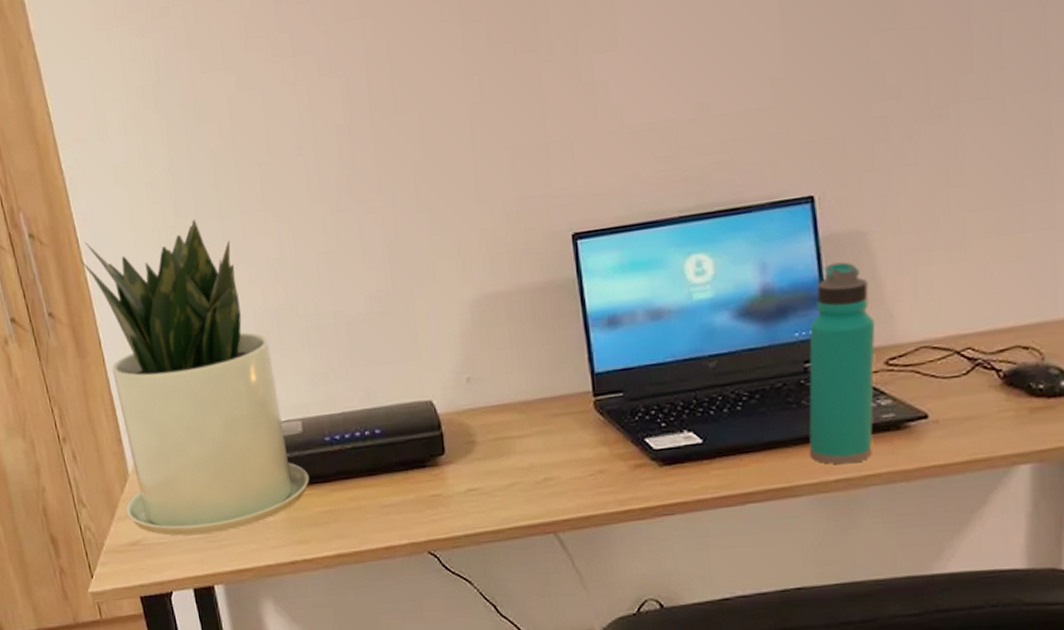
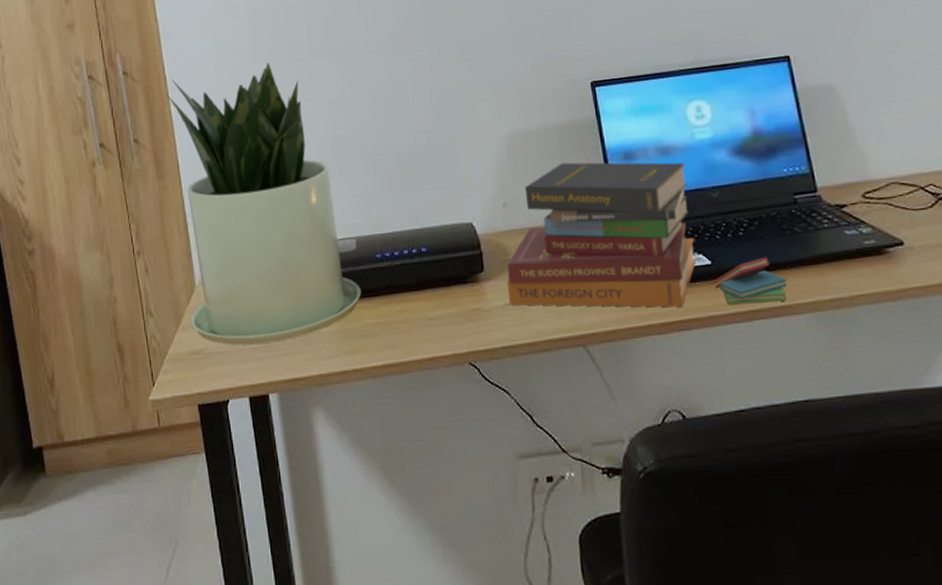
books: none [470,327,686,491] -> present [506,162,696,308]
sticky notes: none [703,434,788,487] -> present [713,257,787,304]
water bottle: present [809,262,876,465] -> none [795,110,860,286]

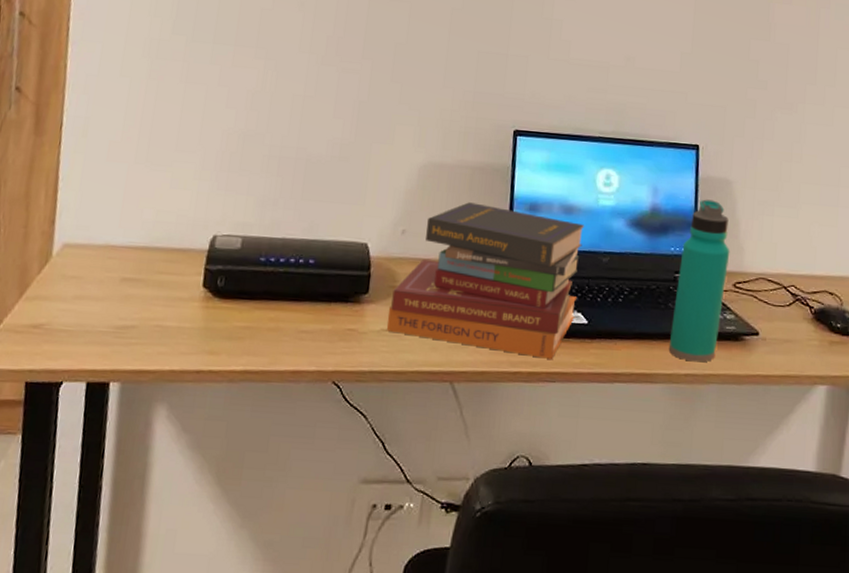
planter: present [166,63,361,346] -> none [36,33,236,330]
sticky notes: present [713,257,787,304] -> none [585,325,652,369]
water bottle: none [795,110,860,286] -> present [668,199,730,363]

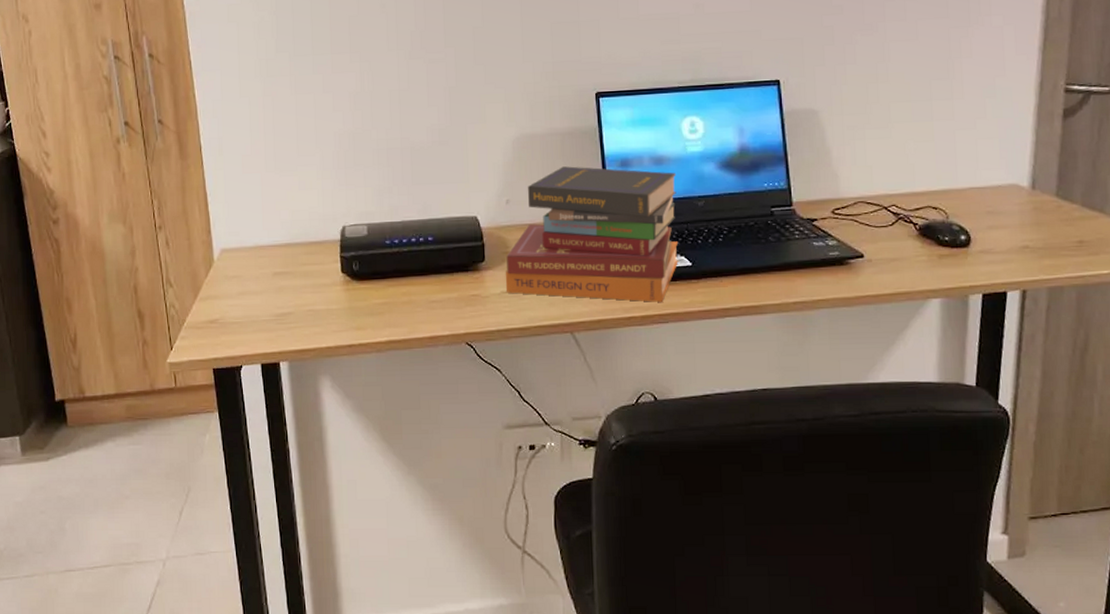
water bottle: present [668,199,730,363] -> none [774,132,825,290]

